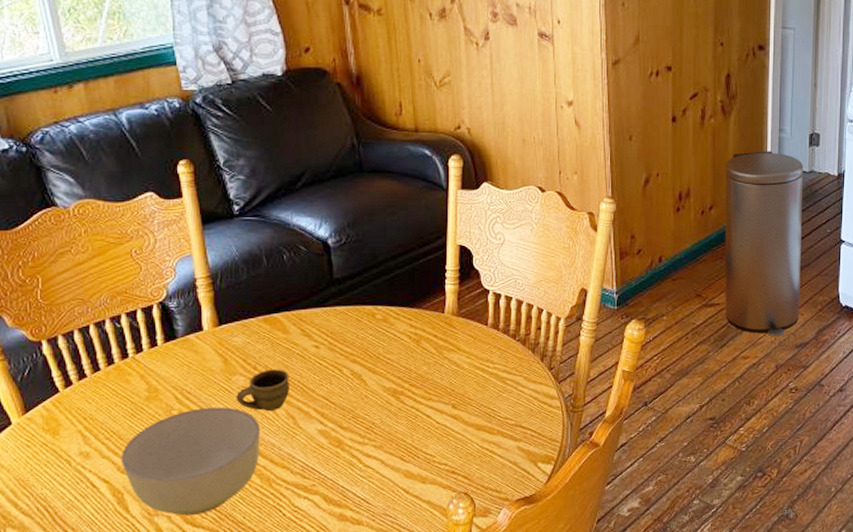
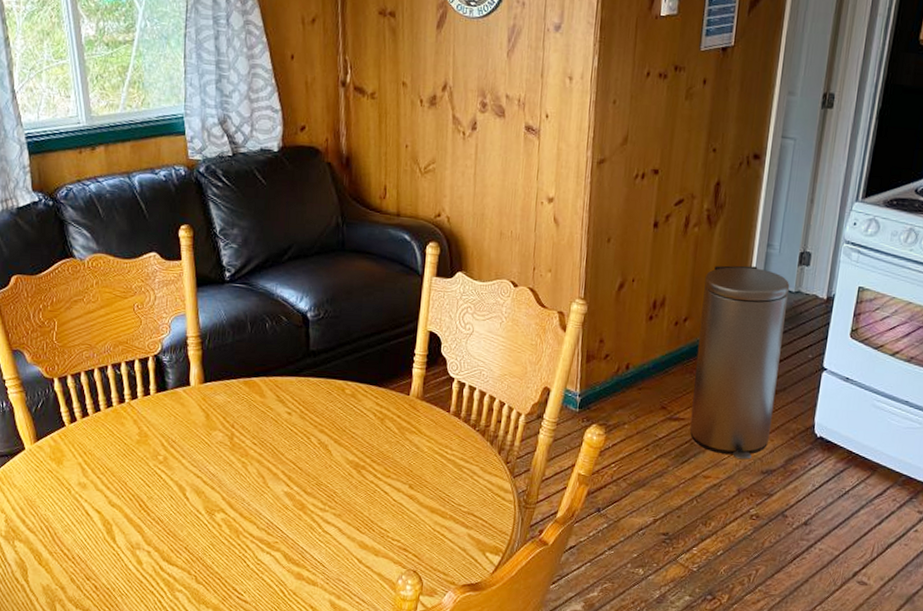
bowl: present [121,407,260,516] -> none [112,457,233,554]
cup: present [236,369,289,411] -> none [214,429,262,468]

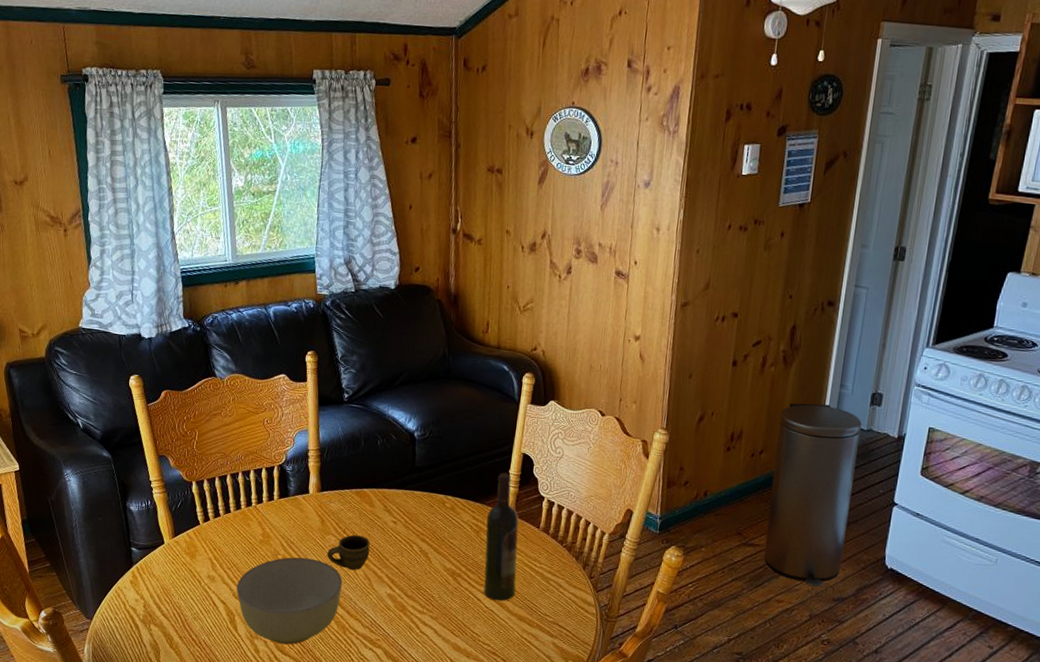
bowl: none [112,457,233,554] -> present [236,557,342,645]
cup: none [214,429,262,468] -> present [327,534,370,570]
wine bottle: none [391,353,428,492] -> present [484,472,519,601]

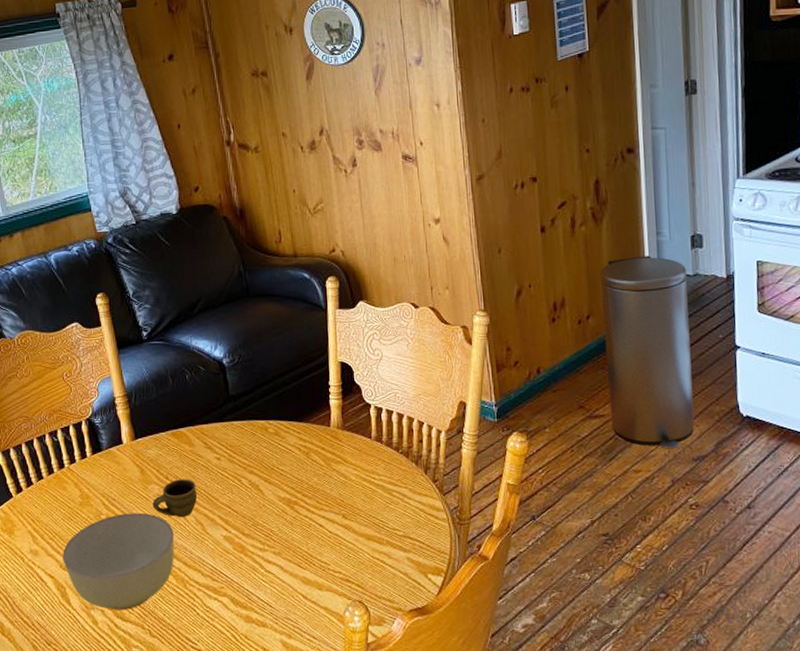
wine bottle: present [484,472,519,601] -> none [314,385,358,522]

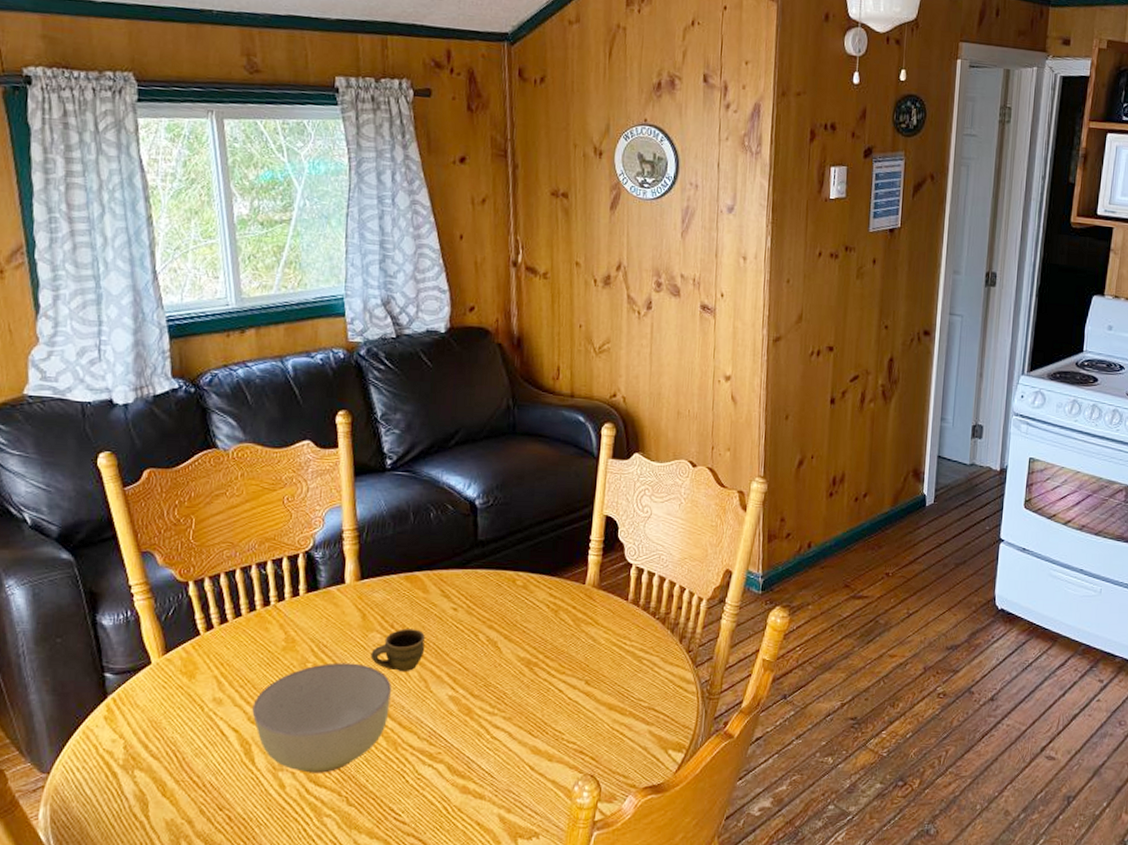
pedal bin: present [600,255,695,449] -> none [873,439,965,636]

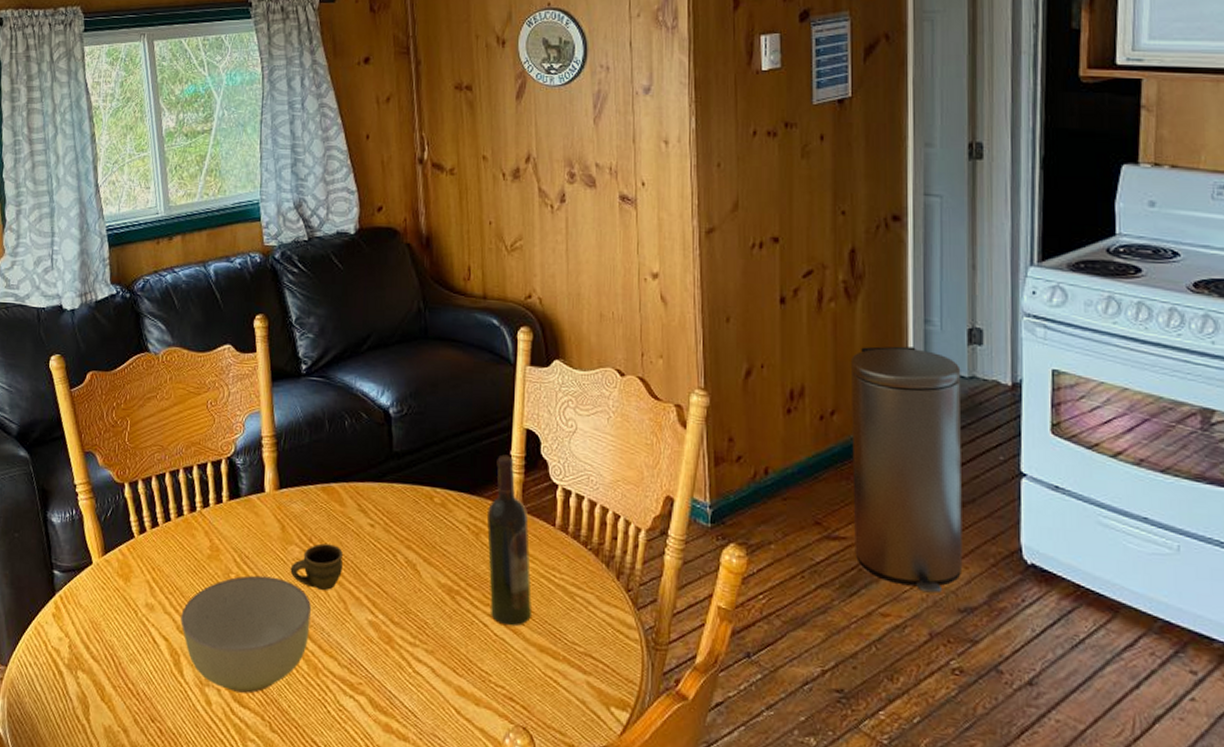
wine bottle: none [565,539,604,689] -> present [487,454,532,625]
pedal bin: none [873,439,965,636] -> present [850,346,963,594]

